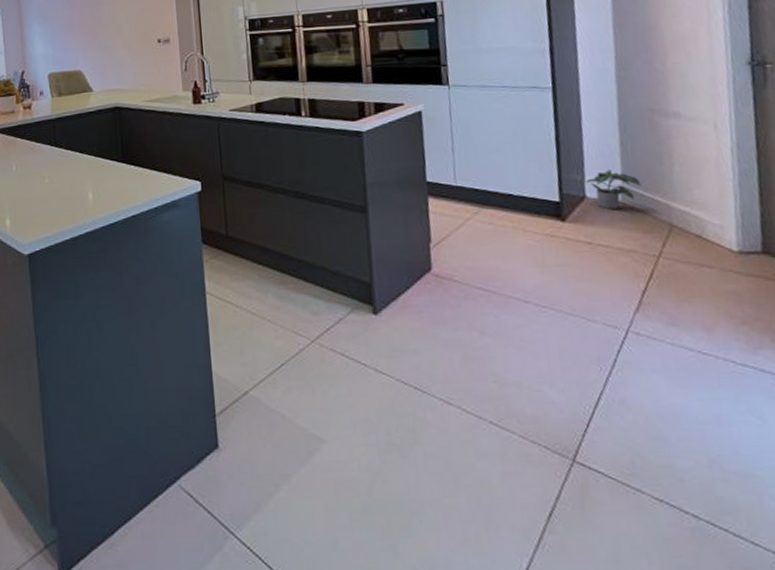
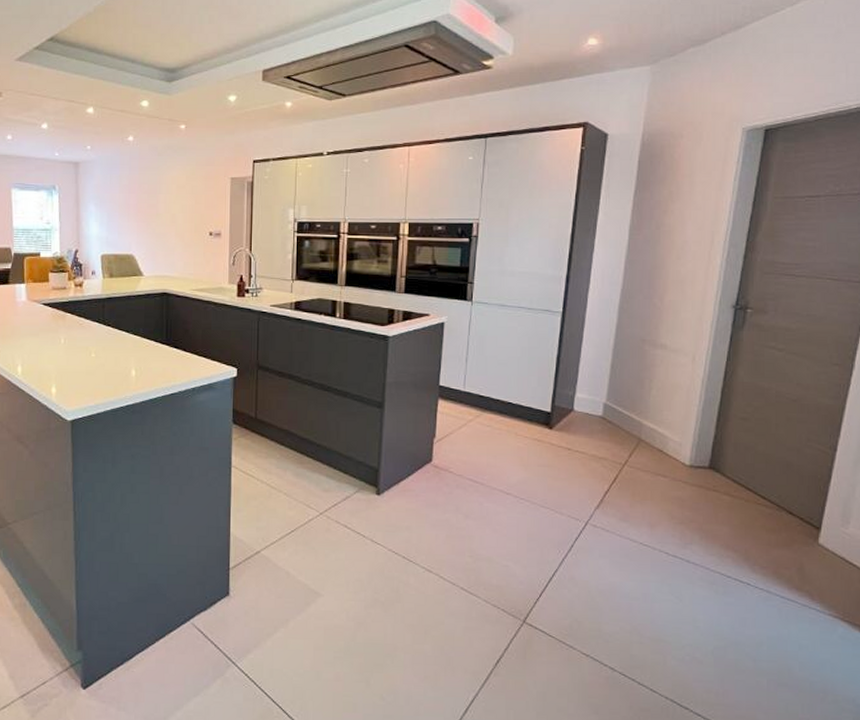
potted plant: present [584,169,642,211] -> none [575,388,622,423]

